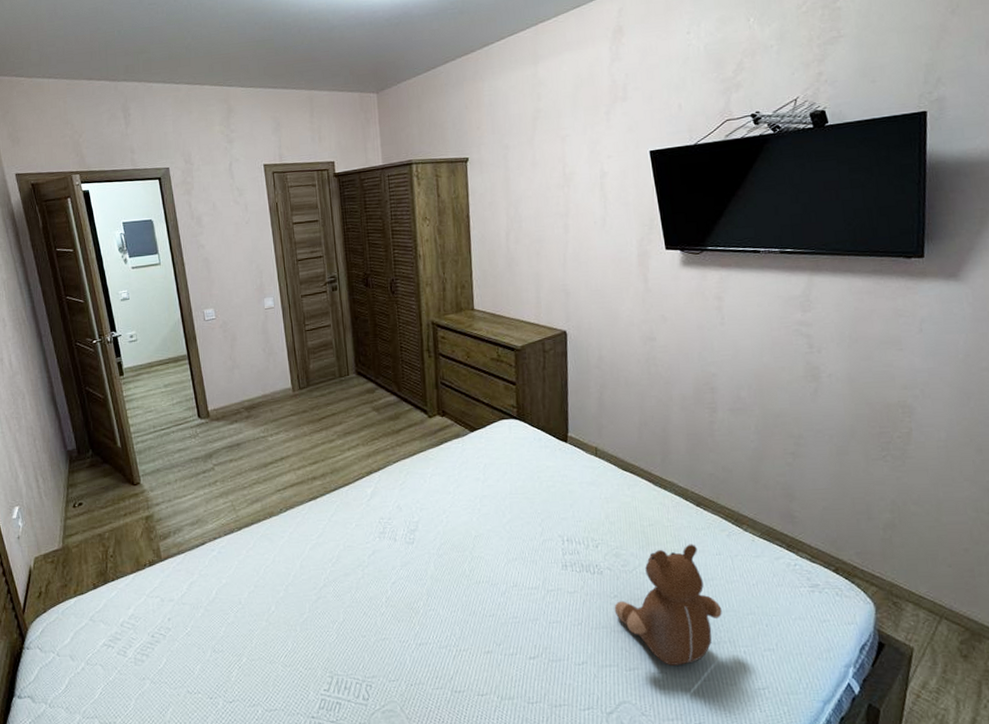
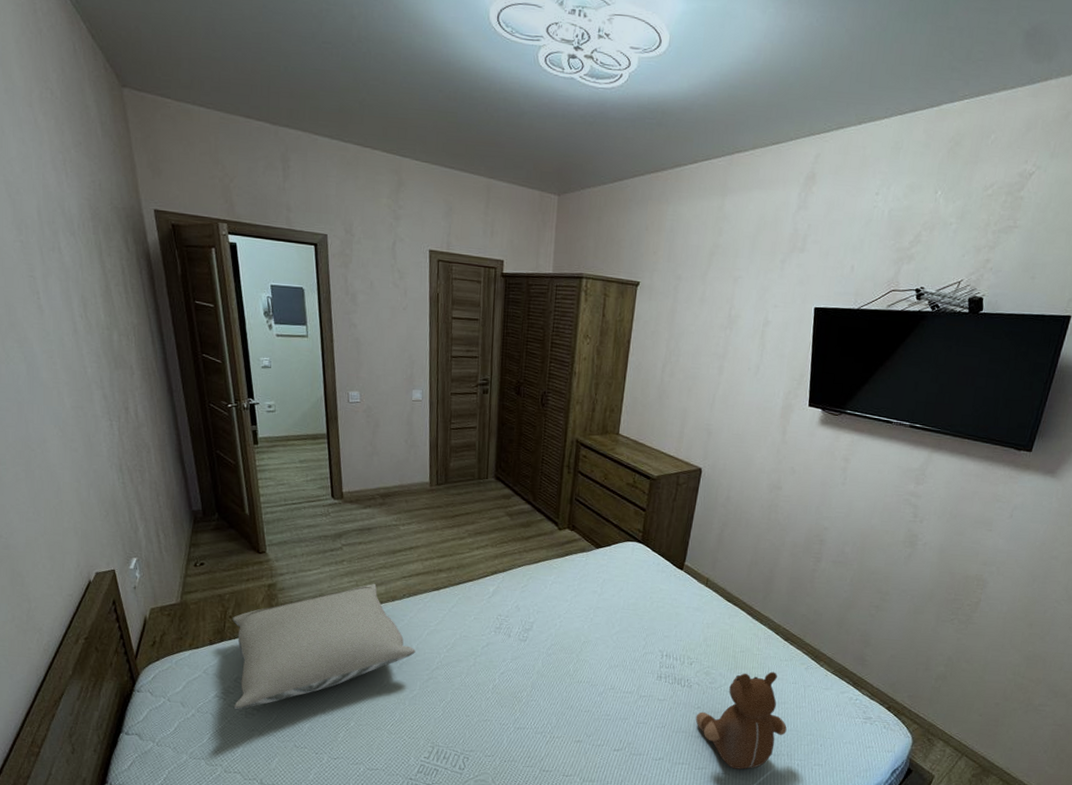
pillow: none [114,502,300,658] -> present [232,584,416,710]

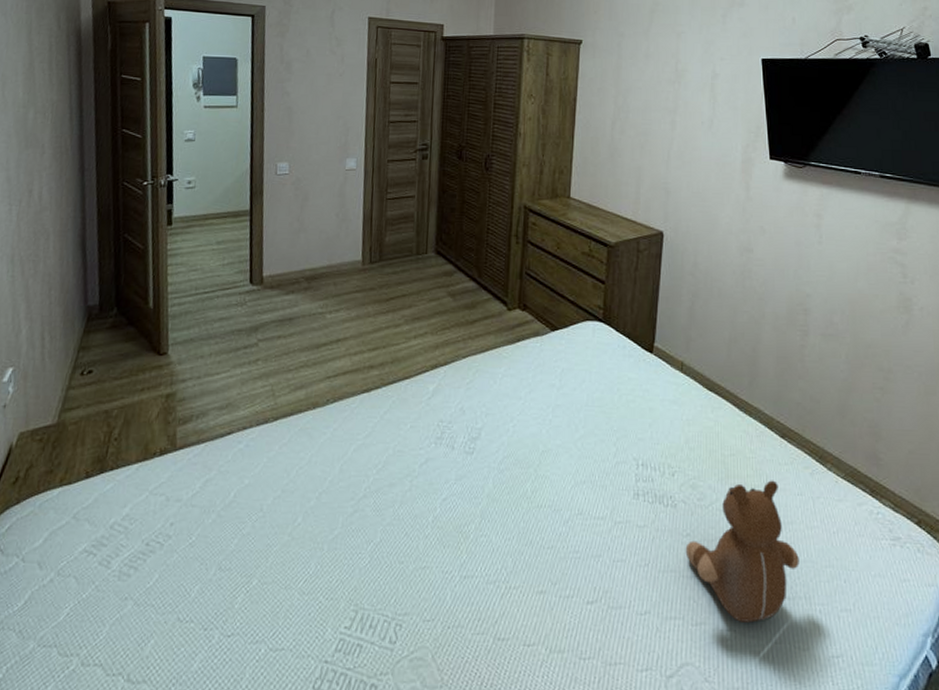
pillow: present [232,584,416,710] -> none [106,388,339,570]

